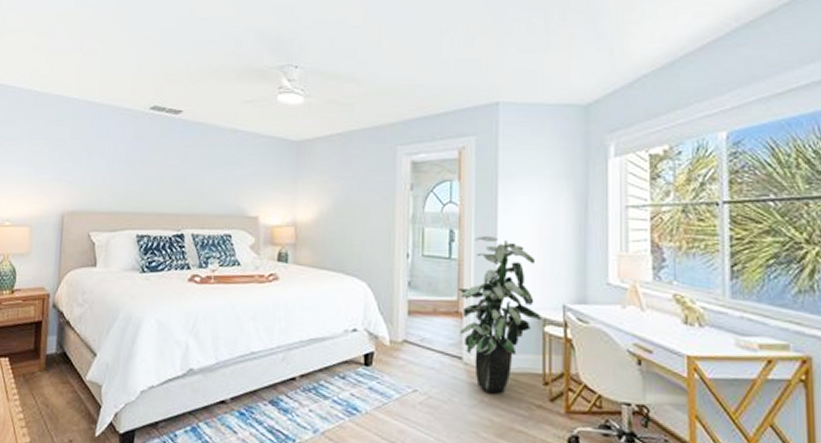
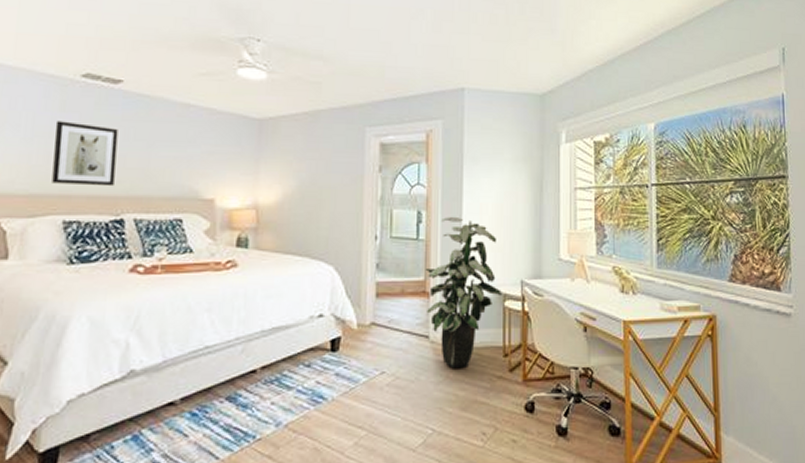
wall art: none [128,148,179,205] -> present [52,121,118,187]

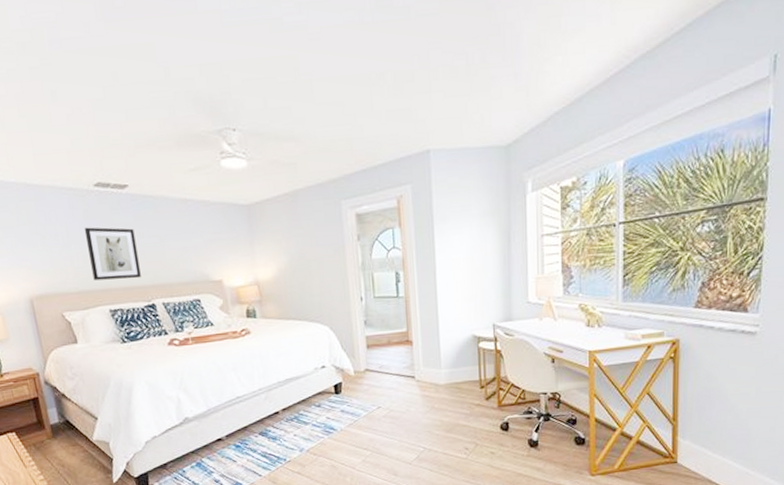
indoor plant: present [425,216,502,368] -> none [406,273,476,400]

